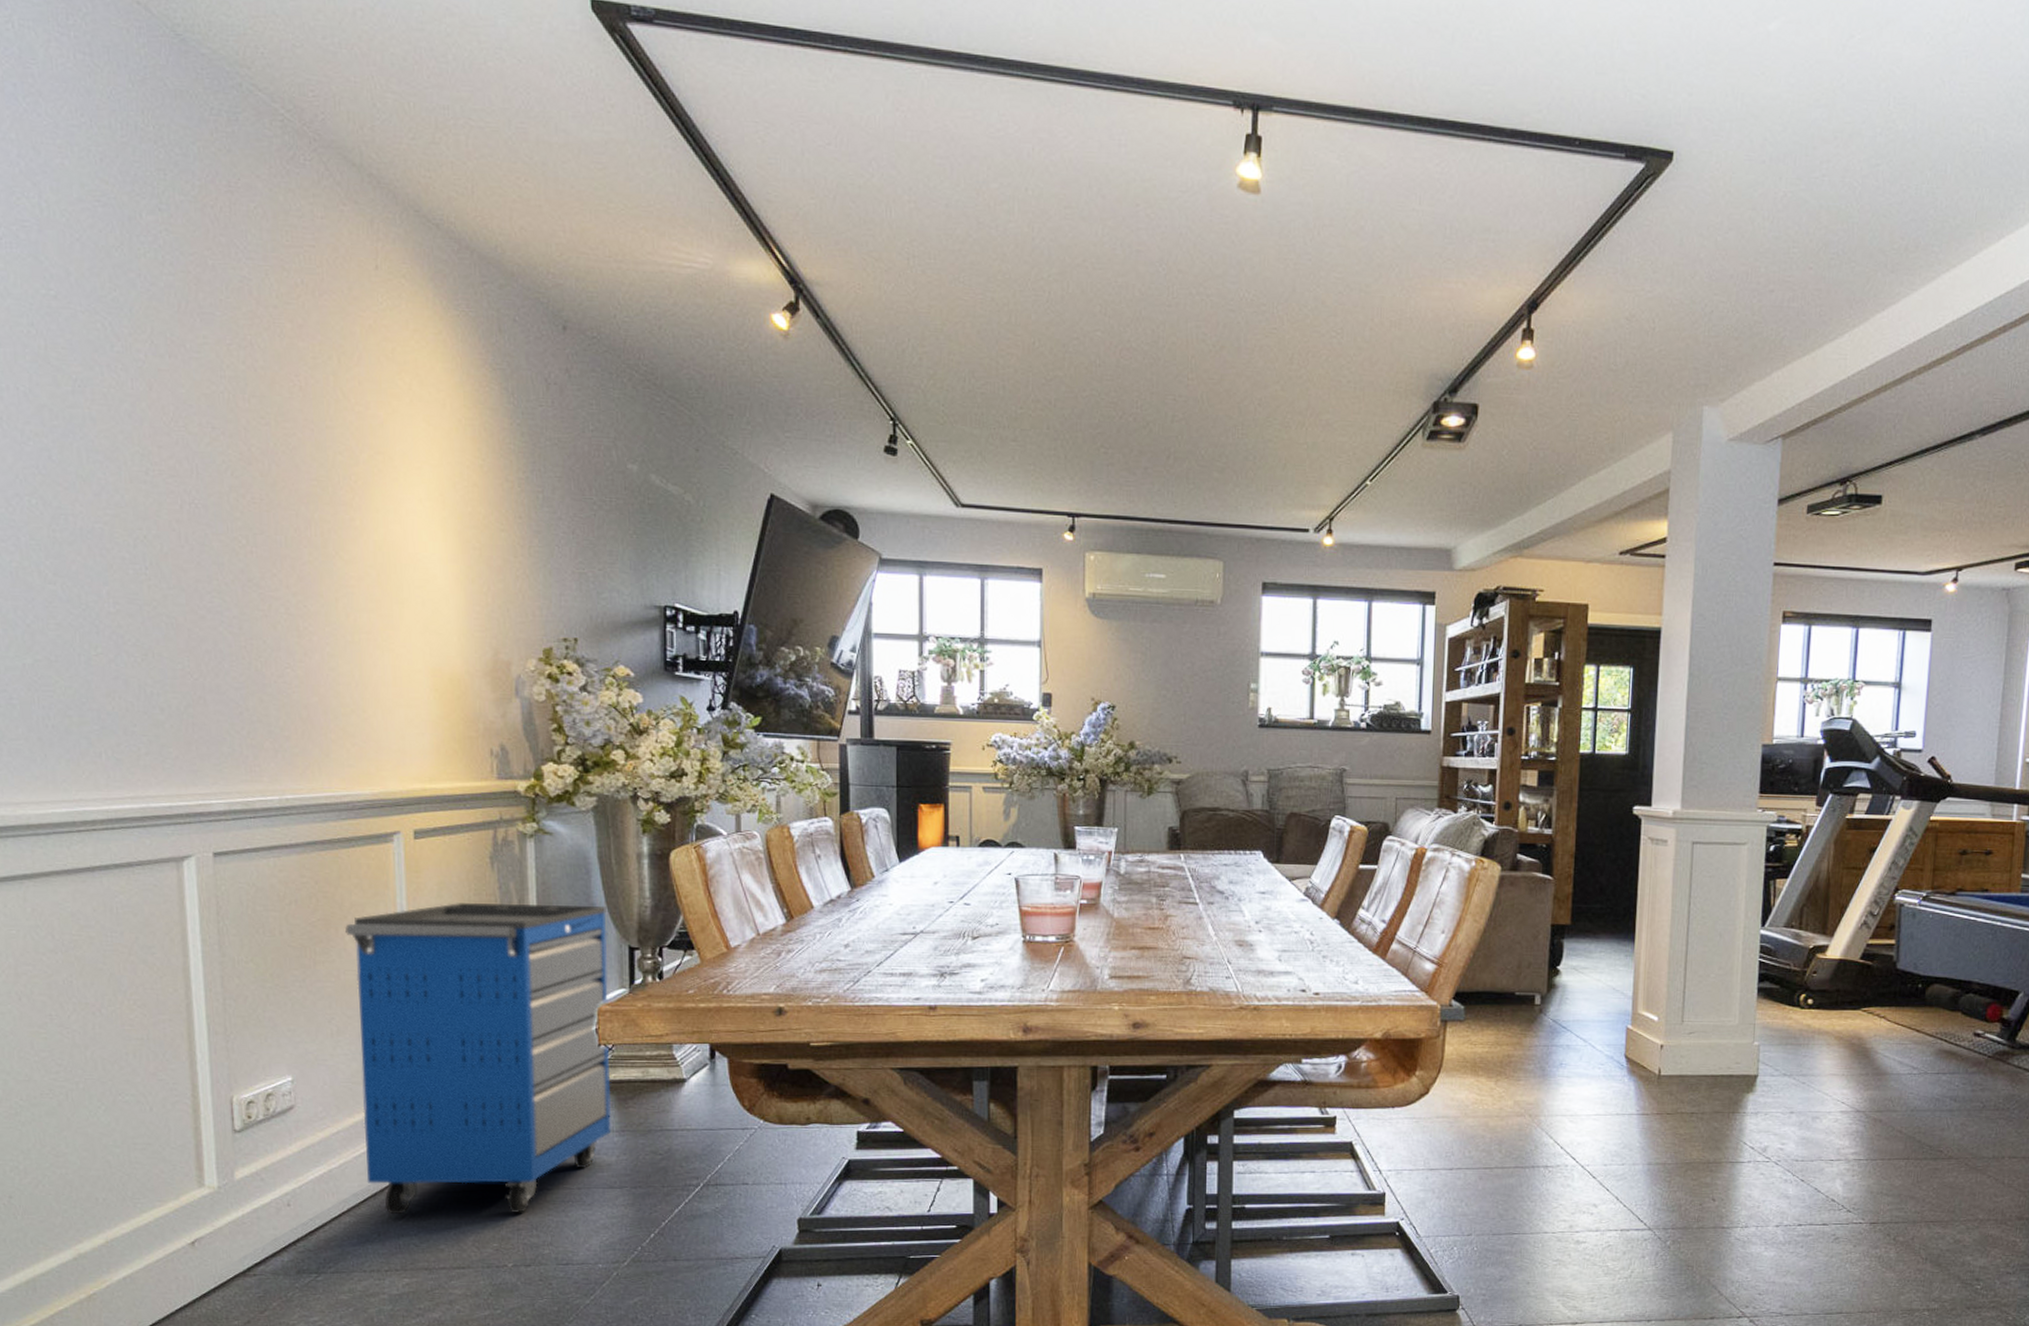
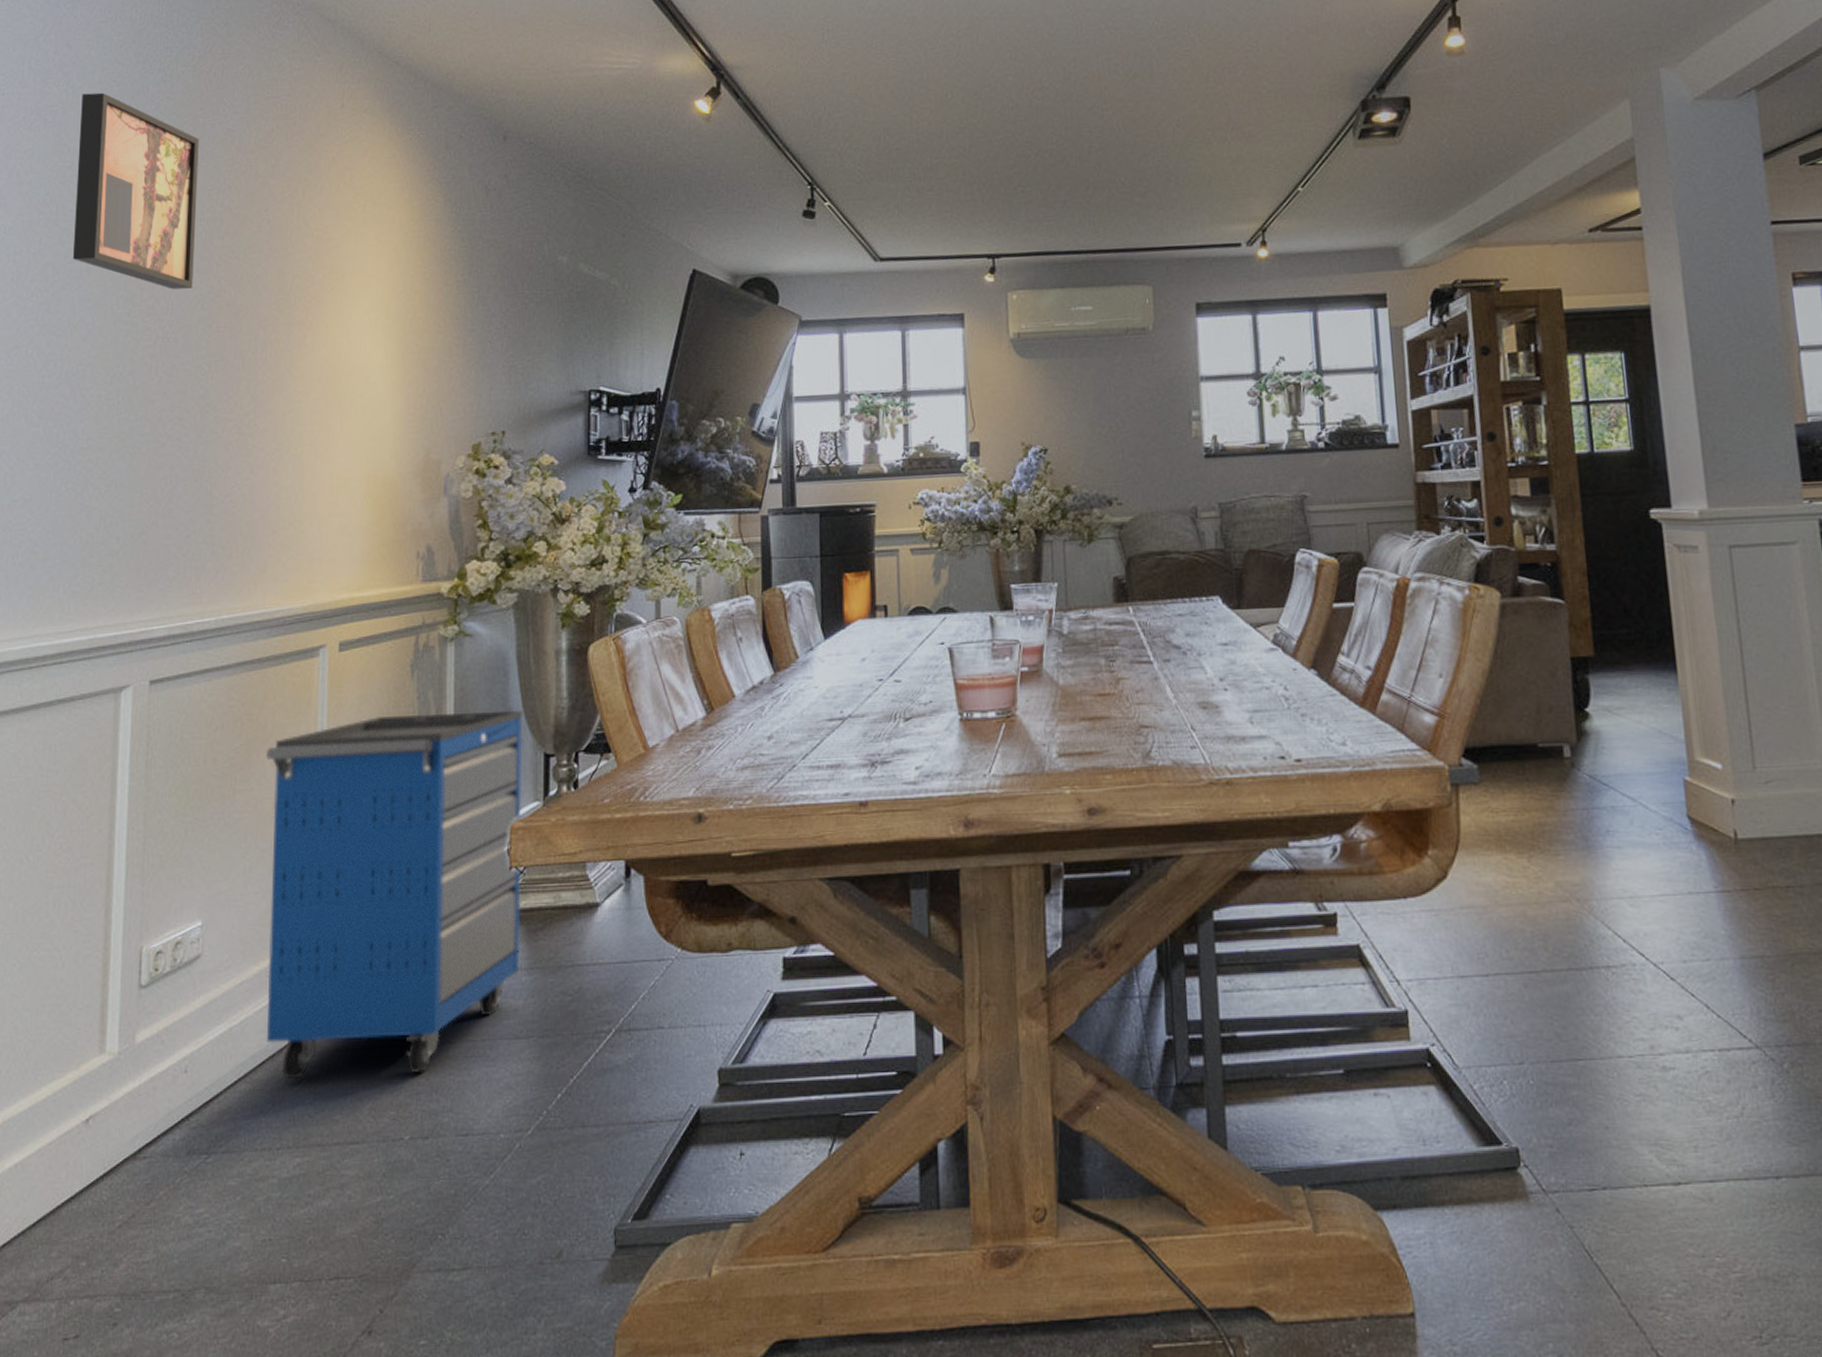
wall art: none [59,211,219,452] -> present [72,92,199,290]

